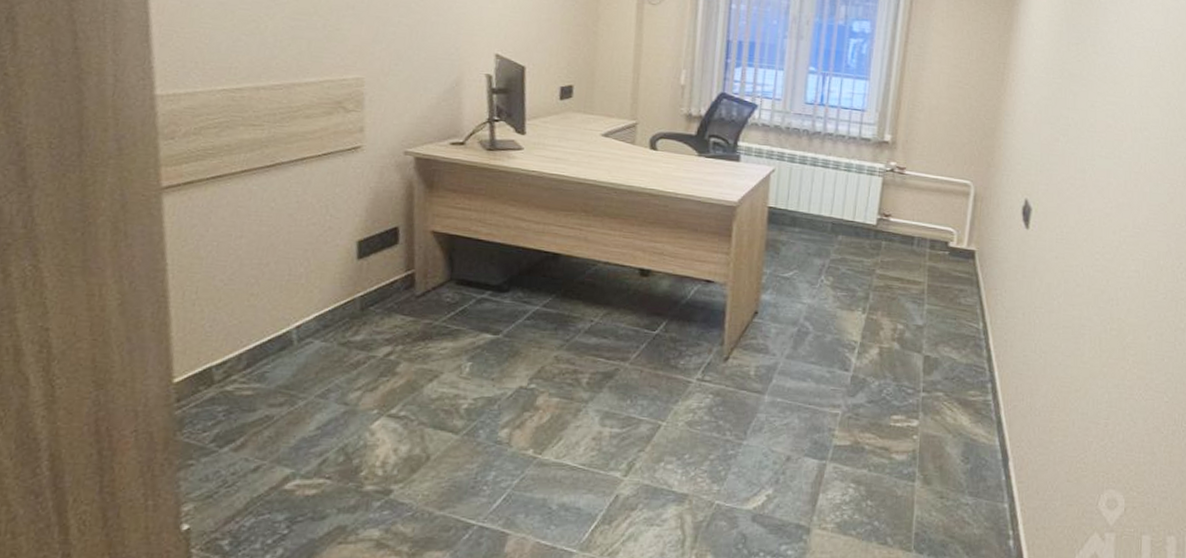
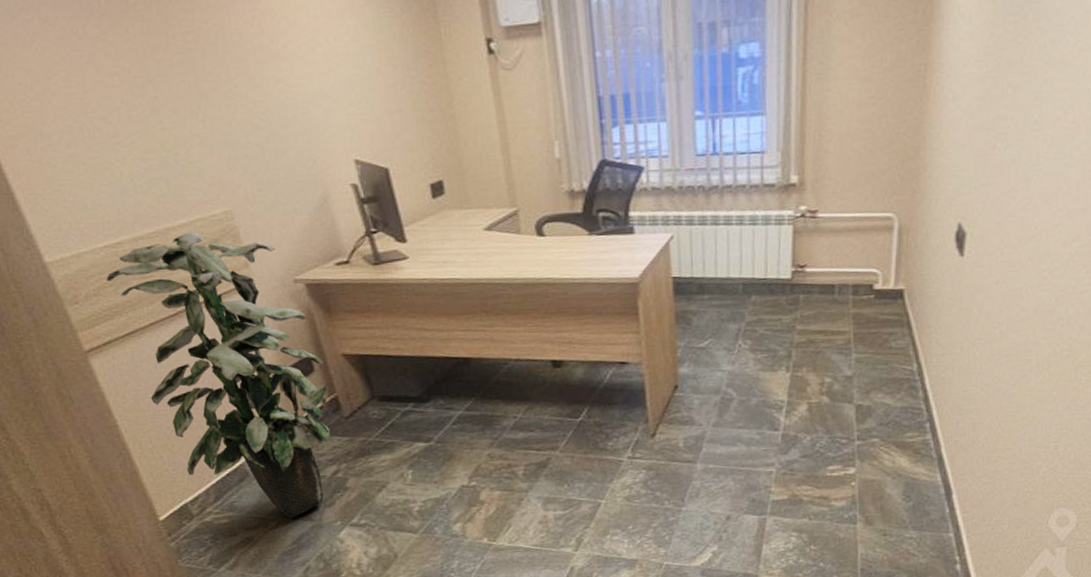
indoor plant: none [213,90,411,400] -> present [106,231,331,519]

